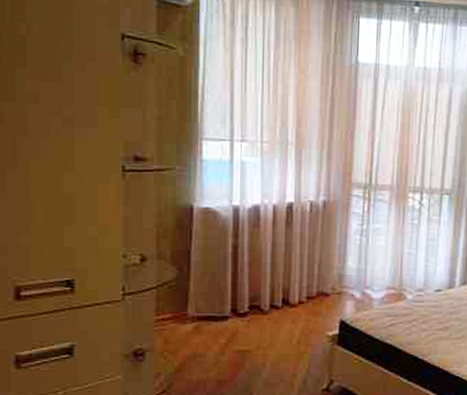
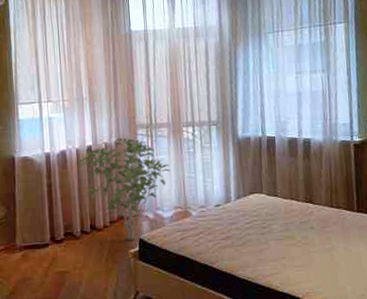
shrub: none [273,196,388,322] -> present [77,137,171,241]

